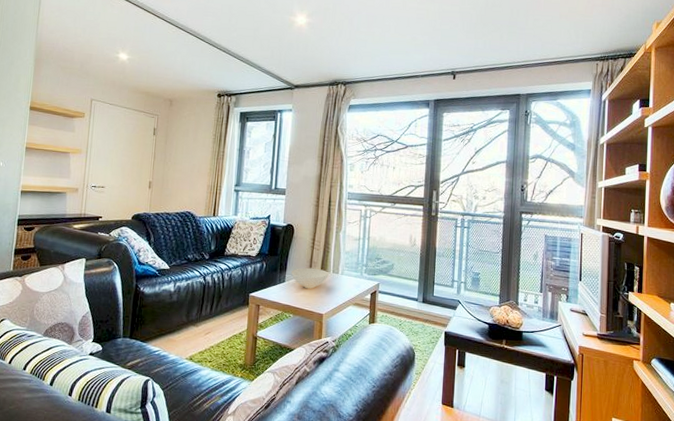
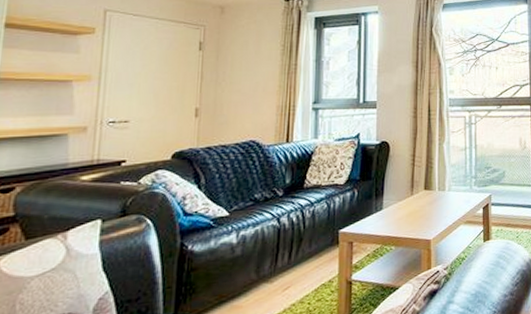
bowl: present [291,267,329,289] -> none [390,188,434,213]

